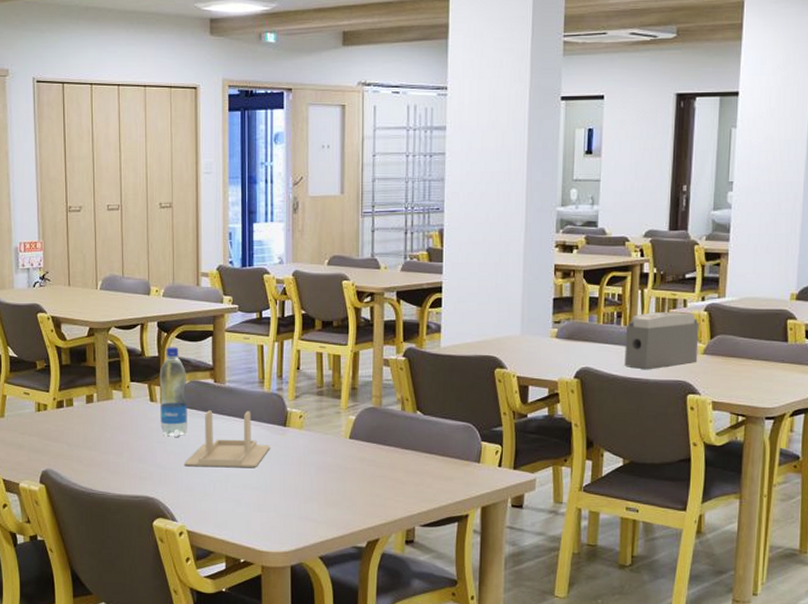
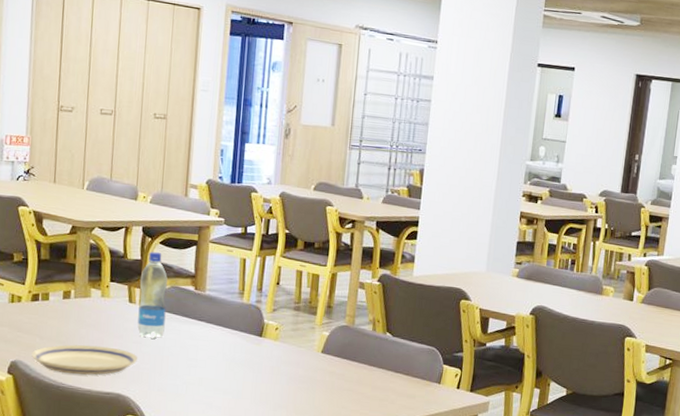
plate: none [61,448,164,480] -> present [32,344,138,375]
napkin holder: present [184,410,270,467] -> none [158,315,245,373]
battery: present [624,312,699,369] -> none [574,262,640,312]

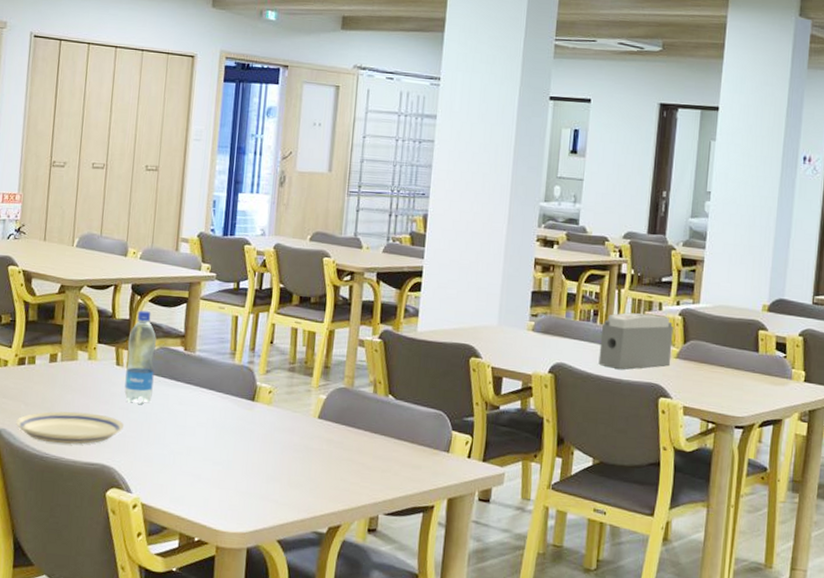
battery: none [574,262,640,312] -> present [598,312,674,370]

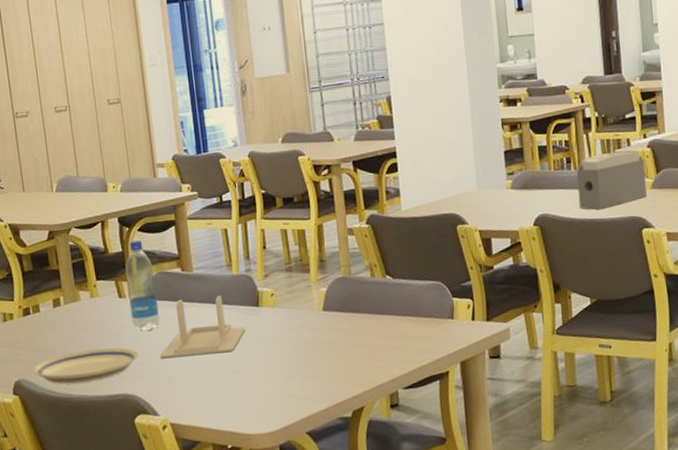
napkin holder: none [145,378,236,442] -> present [160,295,245,358]

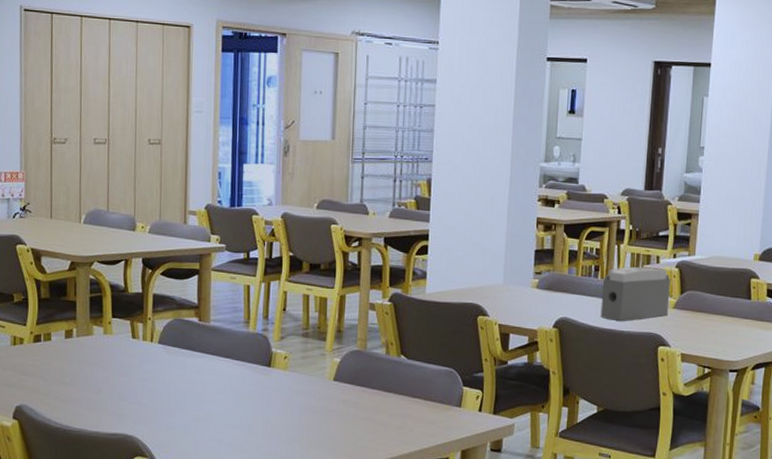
plate: present [33,347,139,384] -> none [36,385,144,417]
bottle: present [125,240,160,331] -> none [142,284,170,375]
napkin holder: present [160,295,245,358] -> none [165,349,254,407]

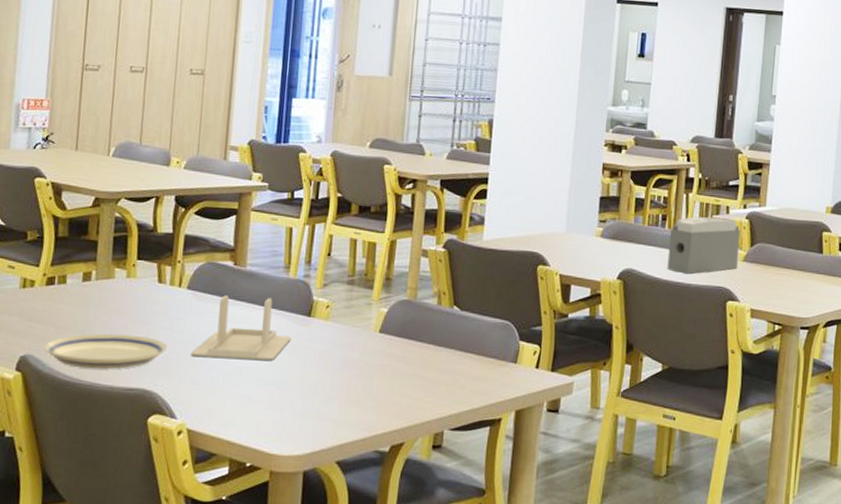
plate: none [36,385,144,417] -> present [44,333,168,369]
napkin holder: none [165,349,254,407] -> present [191,295,291,360]

